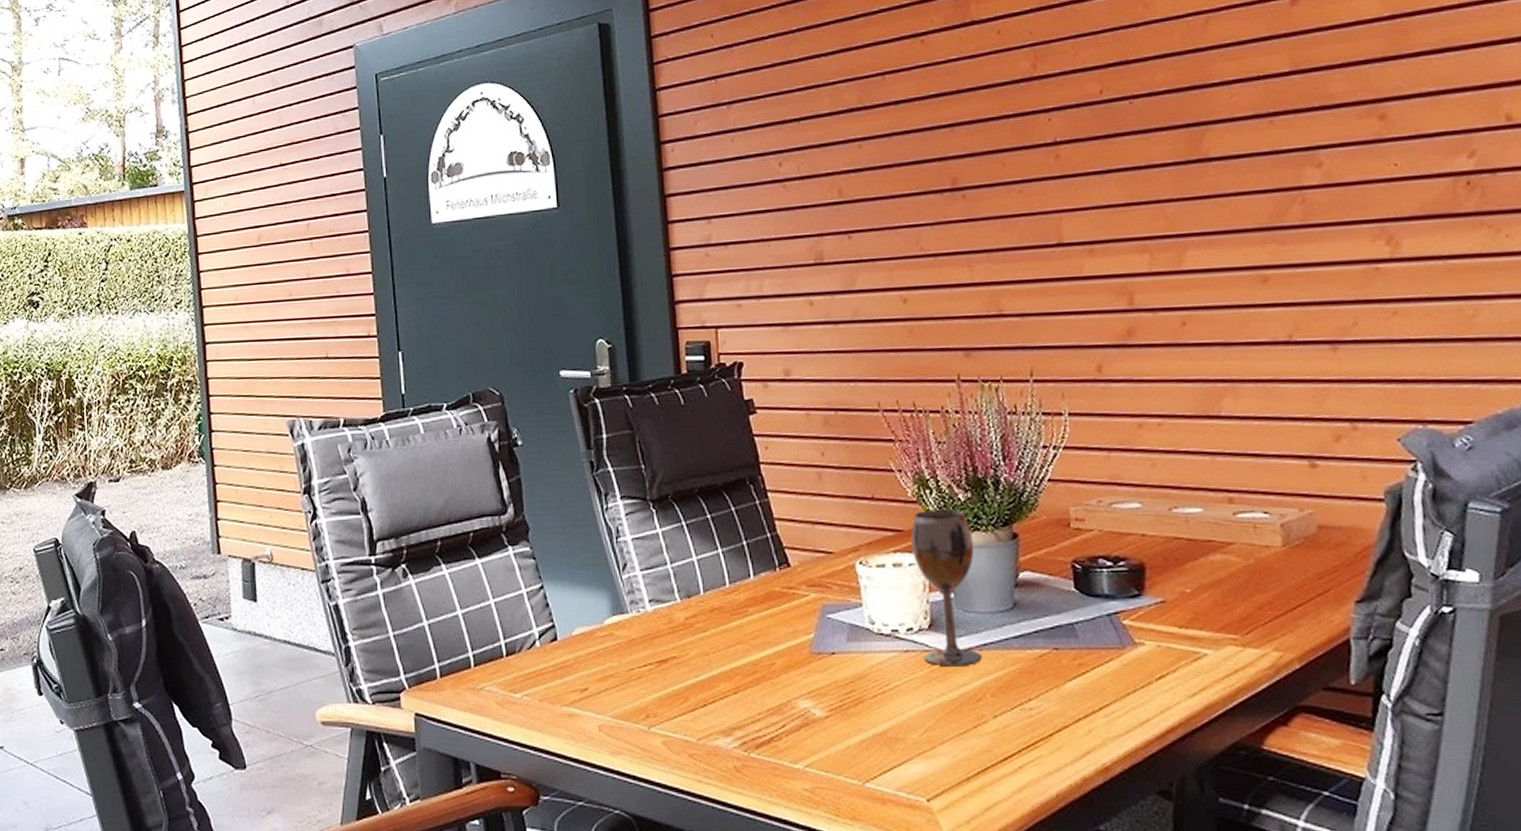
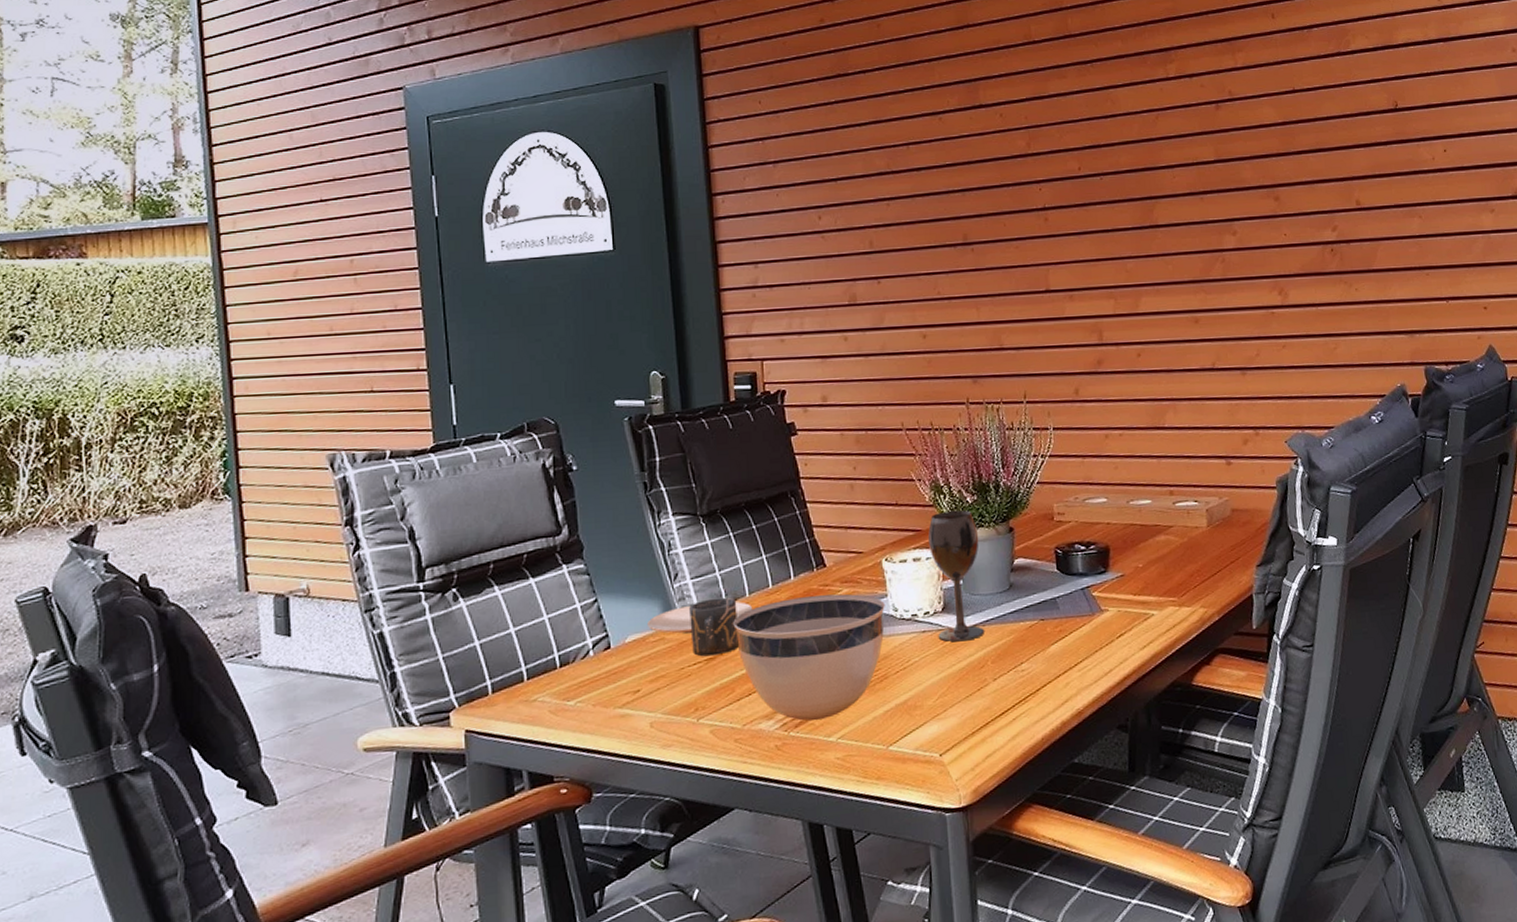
plate: none [594,599,708,630] -> present [646,602,753,634]
cup: none [639,593,693,658] -> present [689,597,739,656]
bowl: none [686,598,860,742] -> present [733,593,885,721]

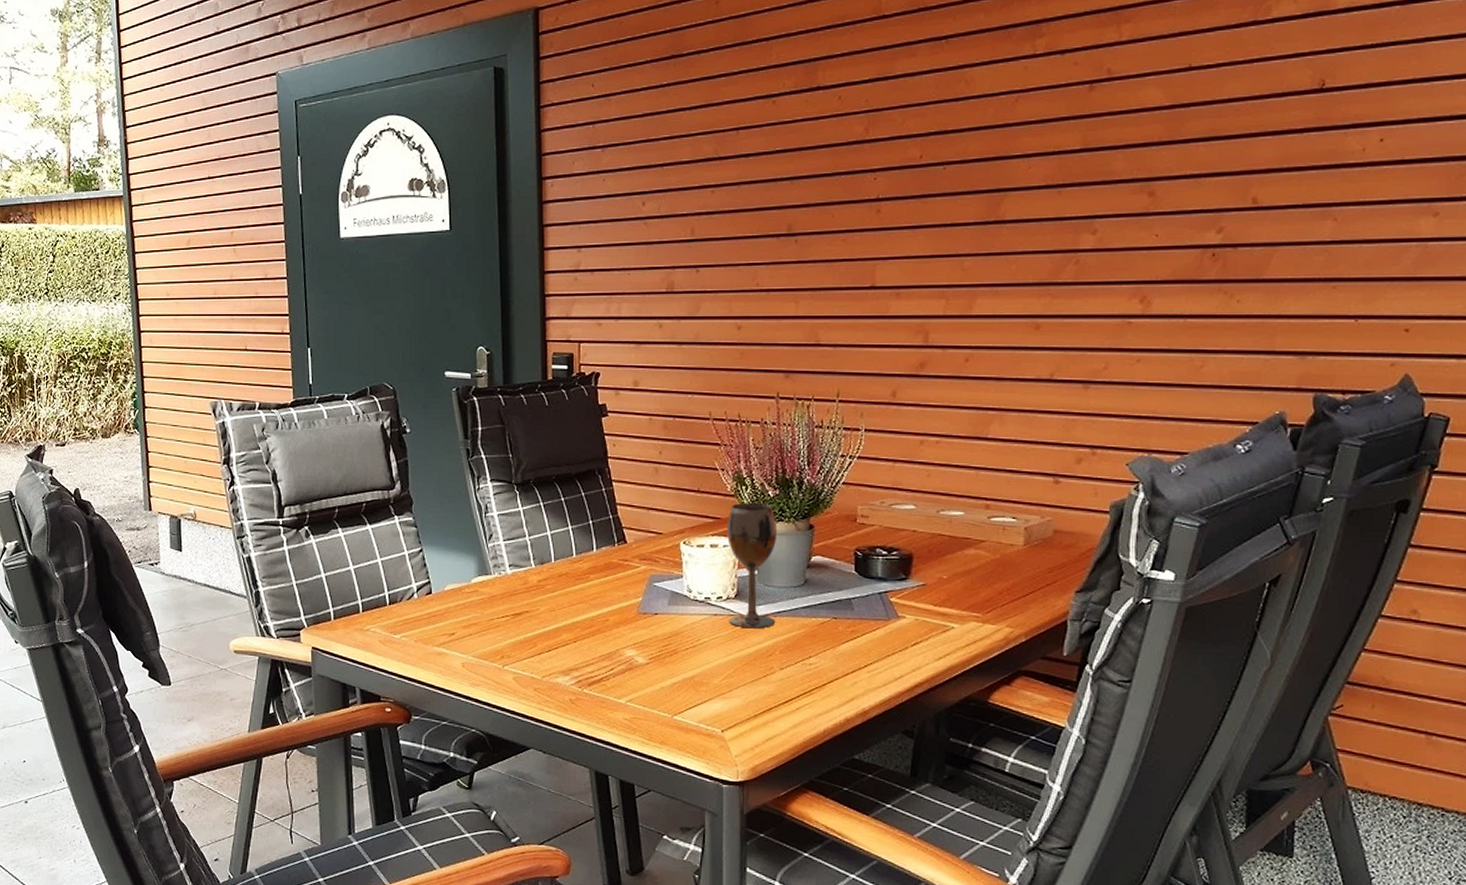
plate: present [646,602,753,634] -> none [463,564,557,589]
cup: present [689,597,739,656] -> none [501,560,543,612]
bowl: present [733,593,885,721] -> none [539,568,680,682]

